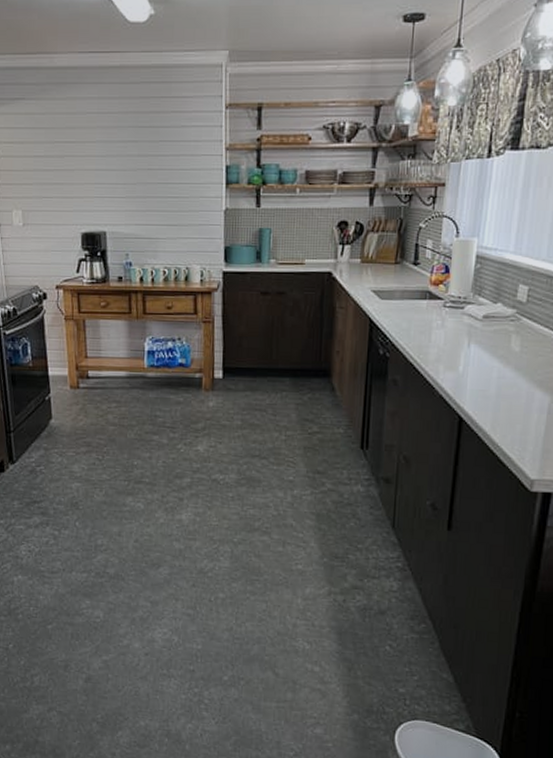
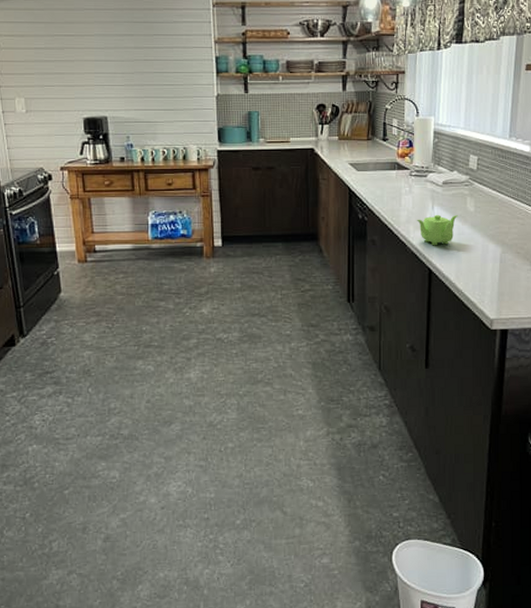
teapot: none [447,354,499,390] -> present [416,215,458,246]

